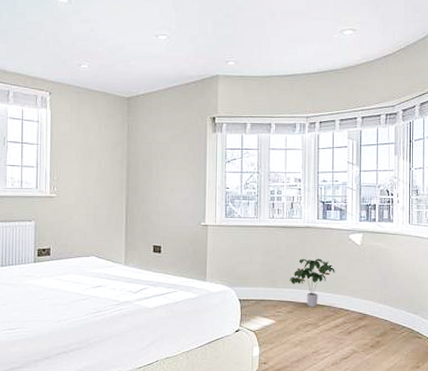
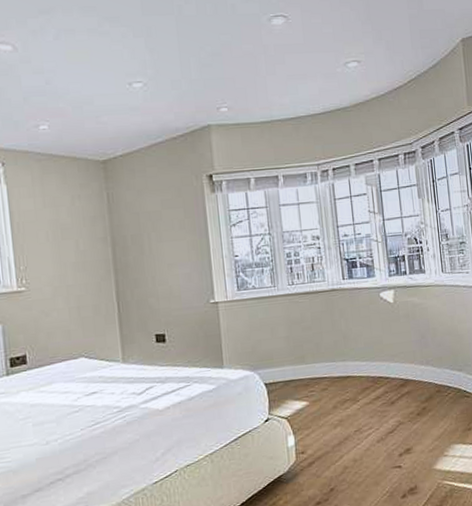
potted plant: present [289,258,335,307] -> none [319,324,369,380]

